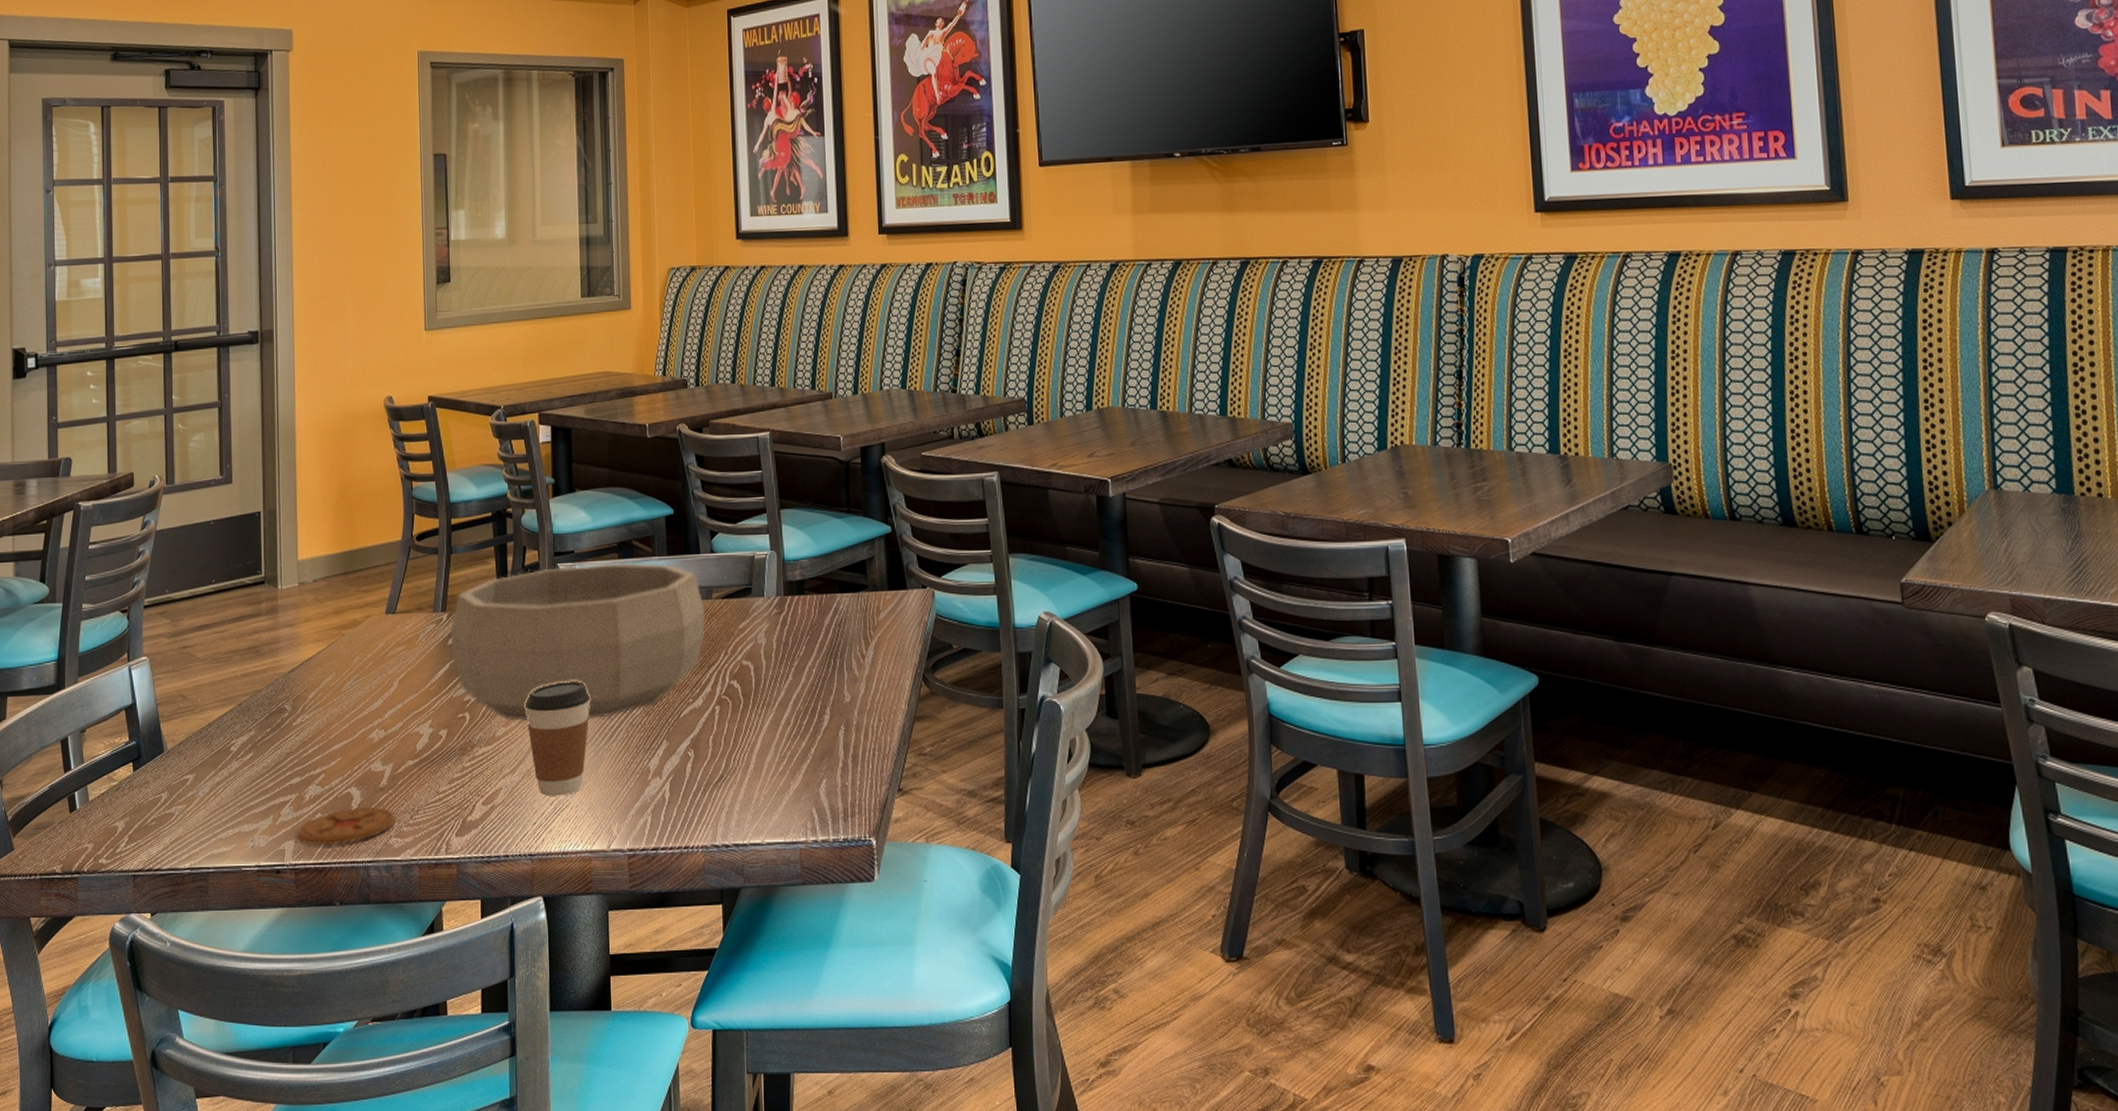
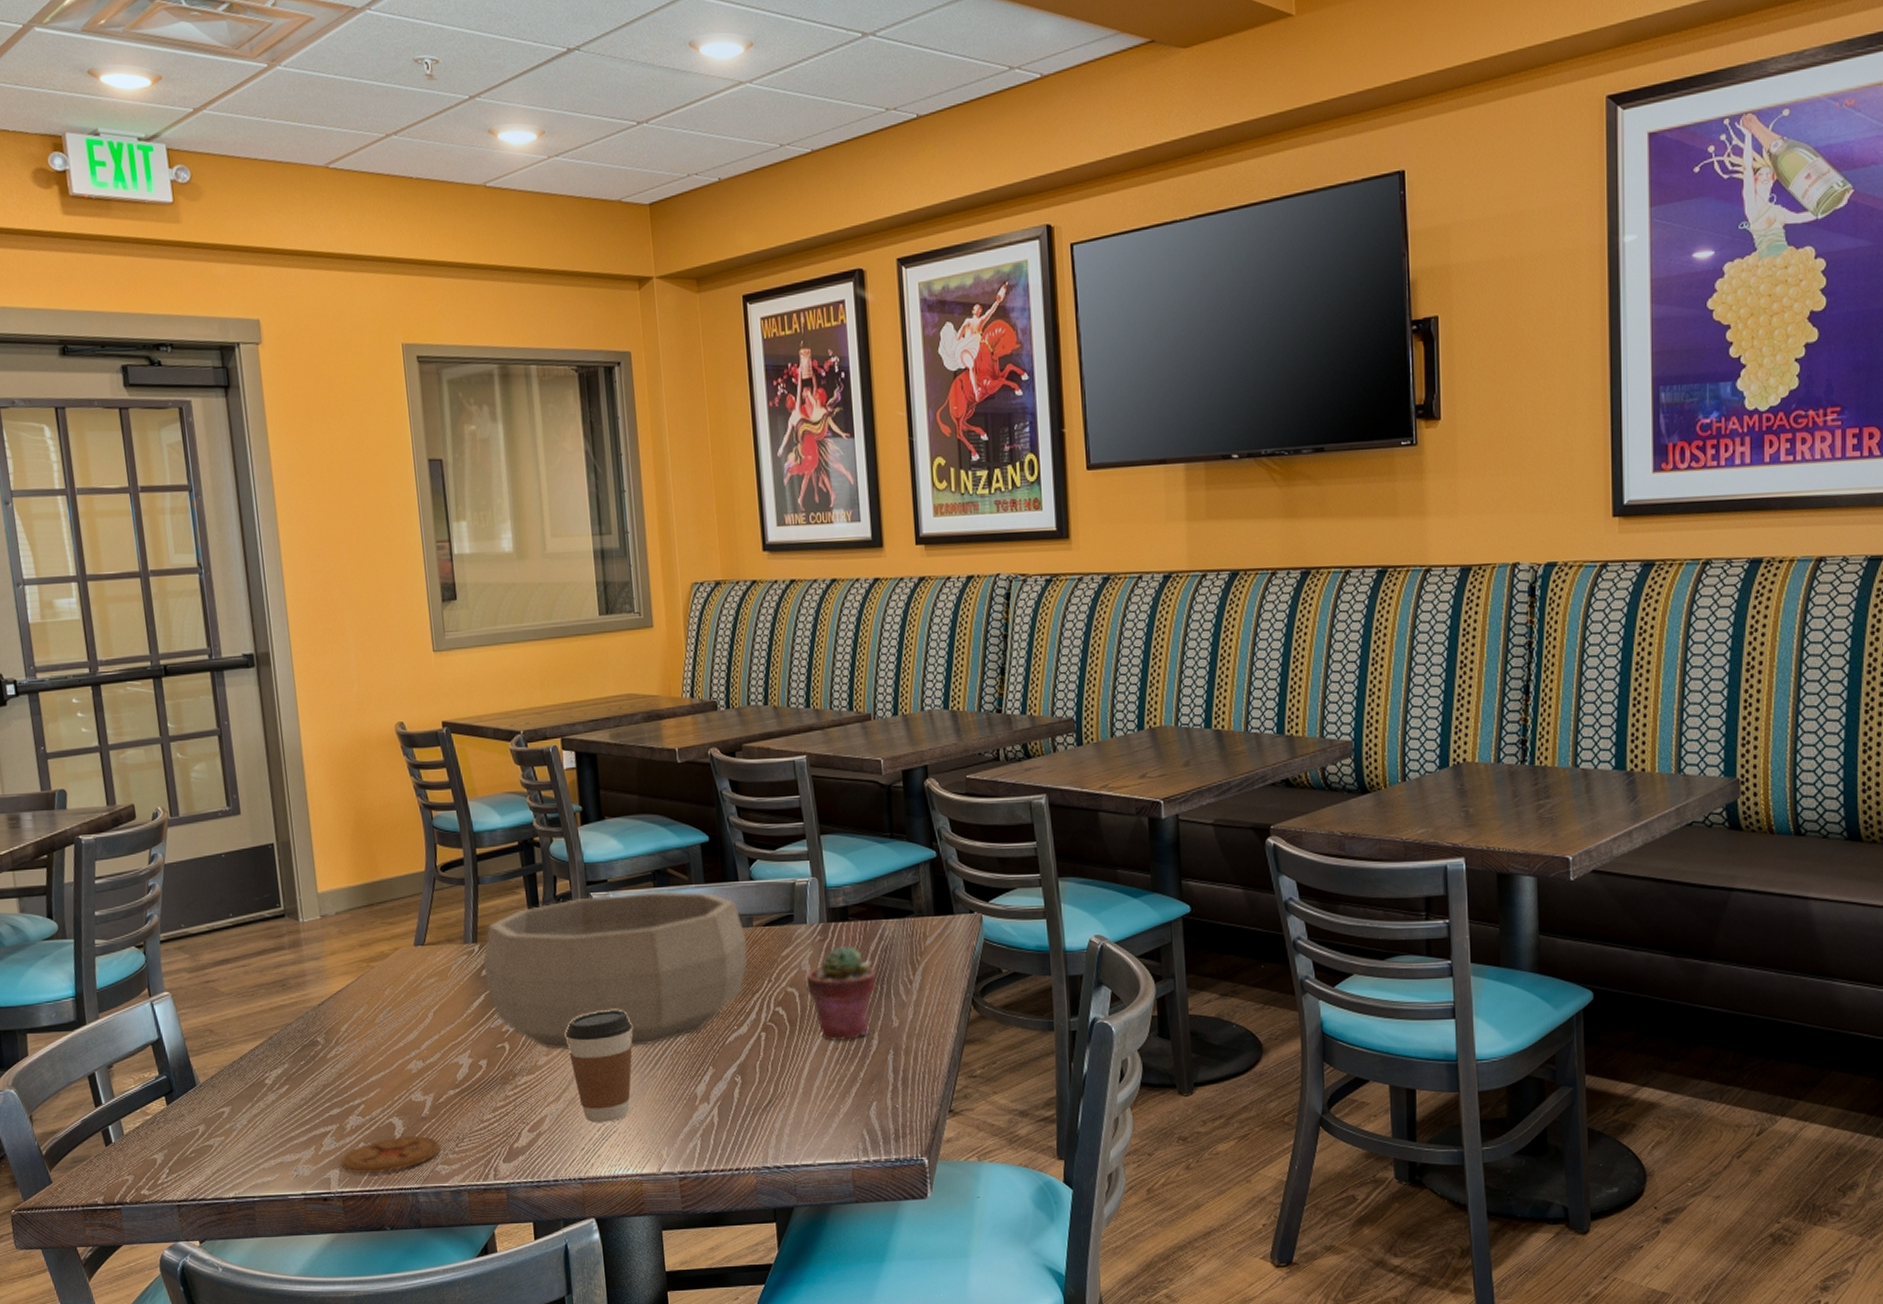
potted succulent: none [761,619,830,716] -> present [806,946,876,1042]

